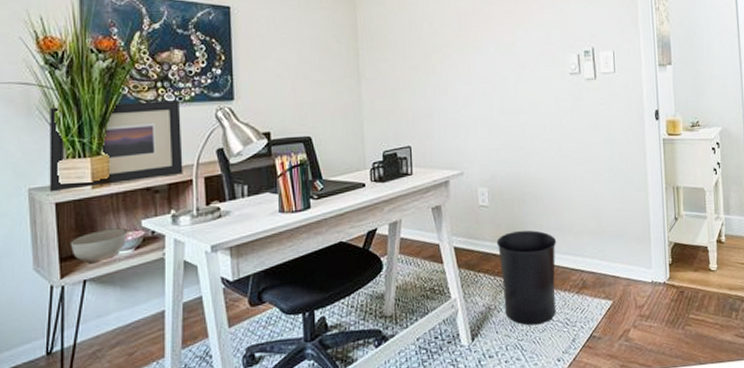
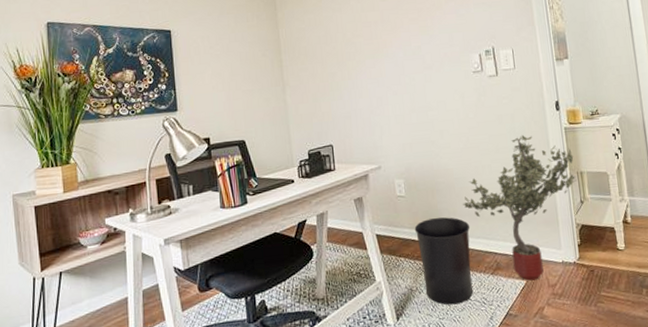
picture frame: present [49,100,183,192] -> none [27,114,138,197]
bowl: present [70,228,128,264] -> none [47,226,95,258]
potted tree: none [551,144,672,301] -> present [463,134,577,281]

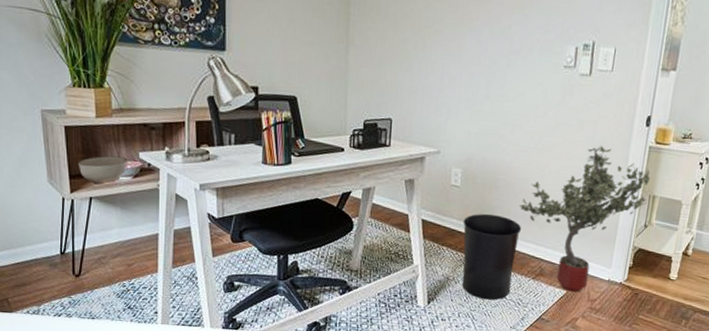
bowl: none [47,226,95,258] -> present [78,155,127,185]

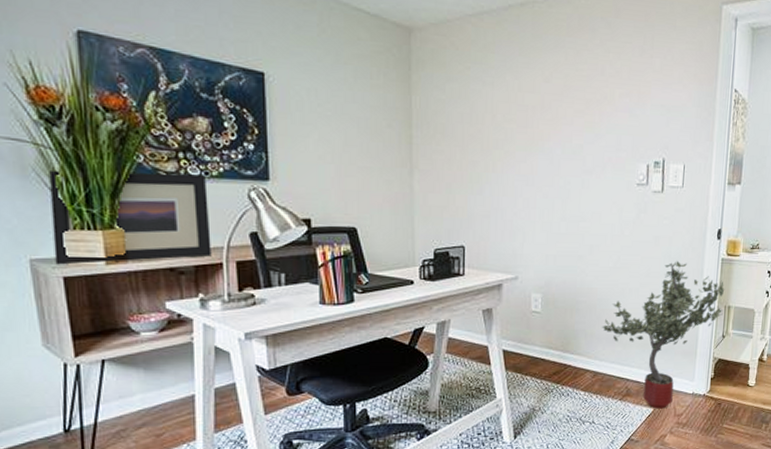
picture frame: none [57,36,177,116] -> present [49,170,212,265]
bowl: present [78,155,127,185] -> none [83,308,151,344]
waste bin: present [461,213,522,300] -> none [546,337,606,427]

